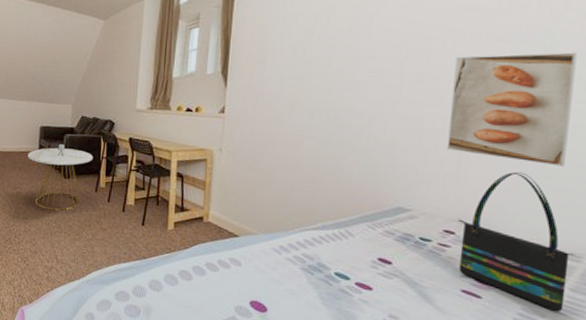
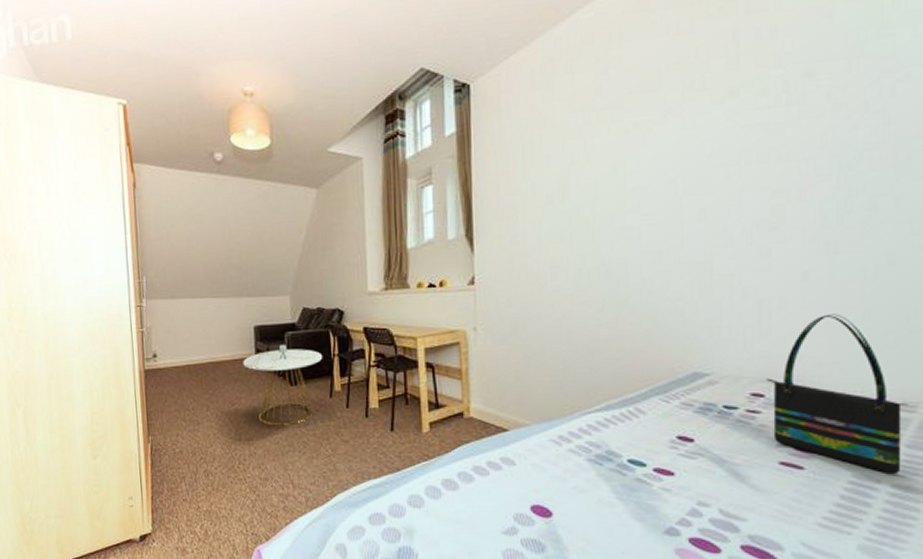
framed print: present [447,52,577,167] -> none [743,164,885,302]

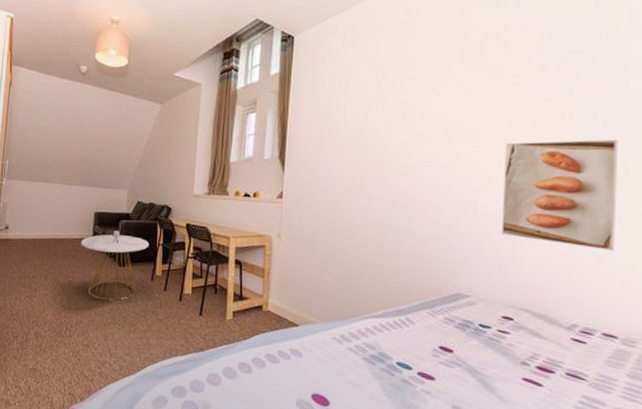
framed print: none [743,164,885,302] -> present [501,139,618,251]
tote bag: present [767,313,908,475] -> none [516,256,630,400]

